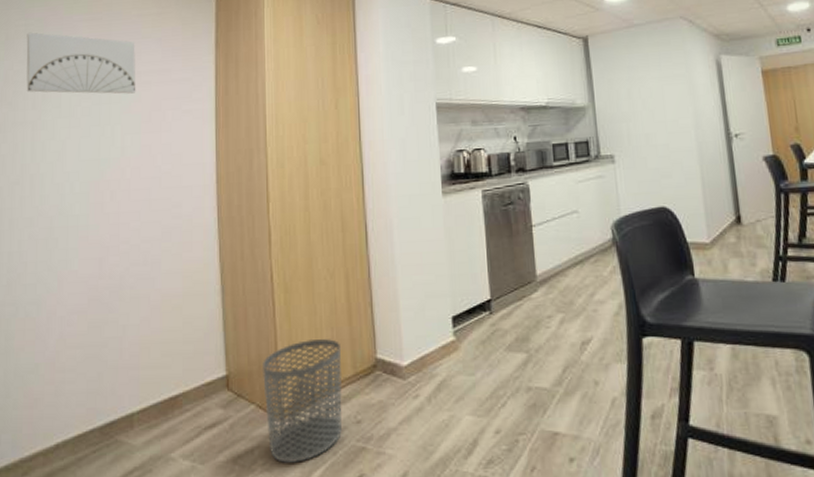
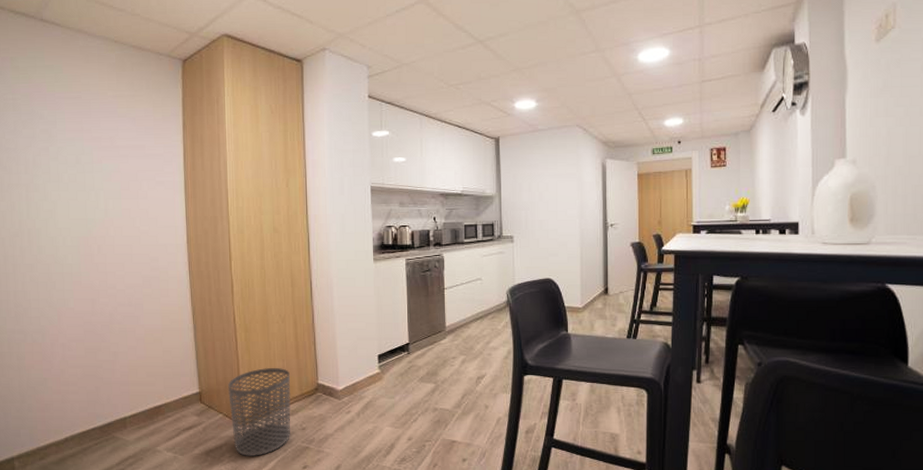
wall art: present [26,32,136,94] -> none [15,106,115,165]

